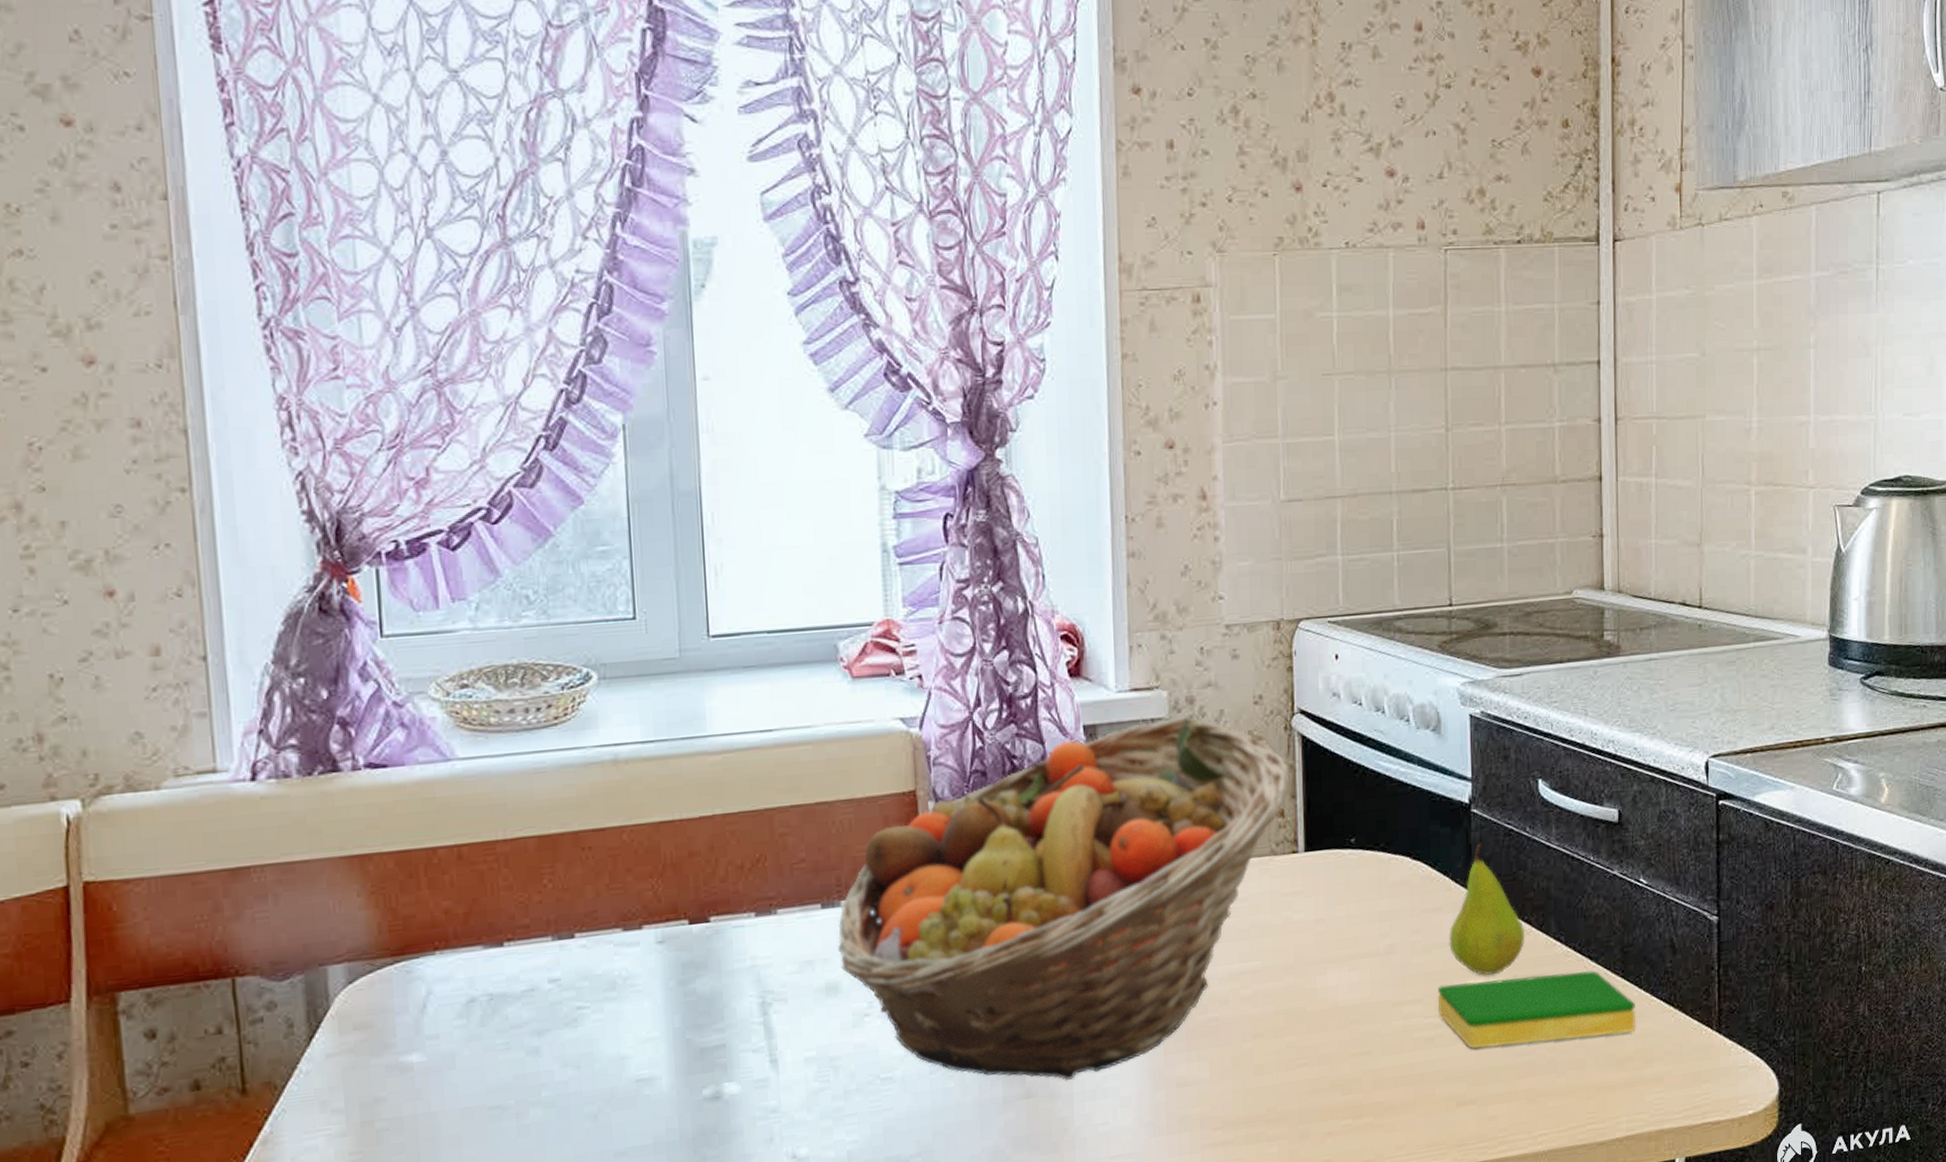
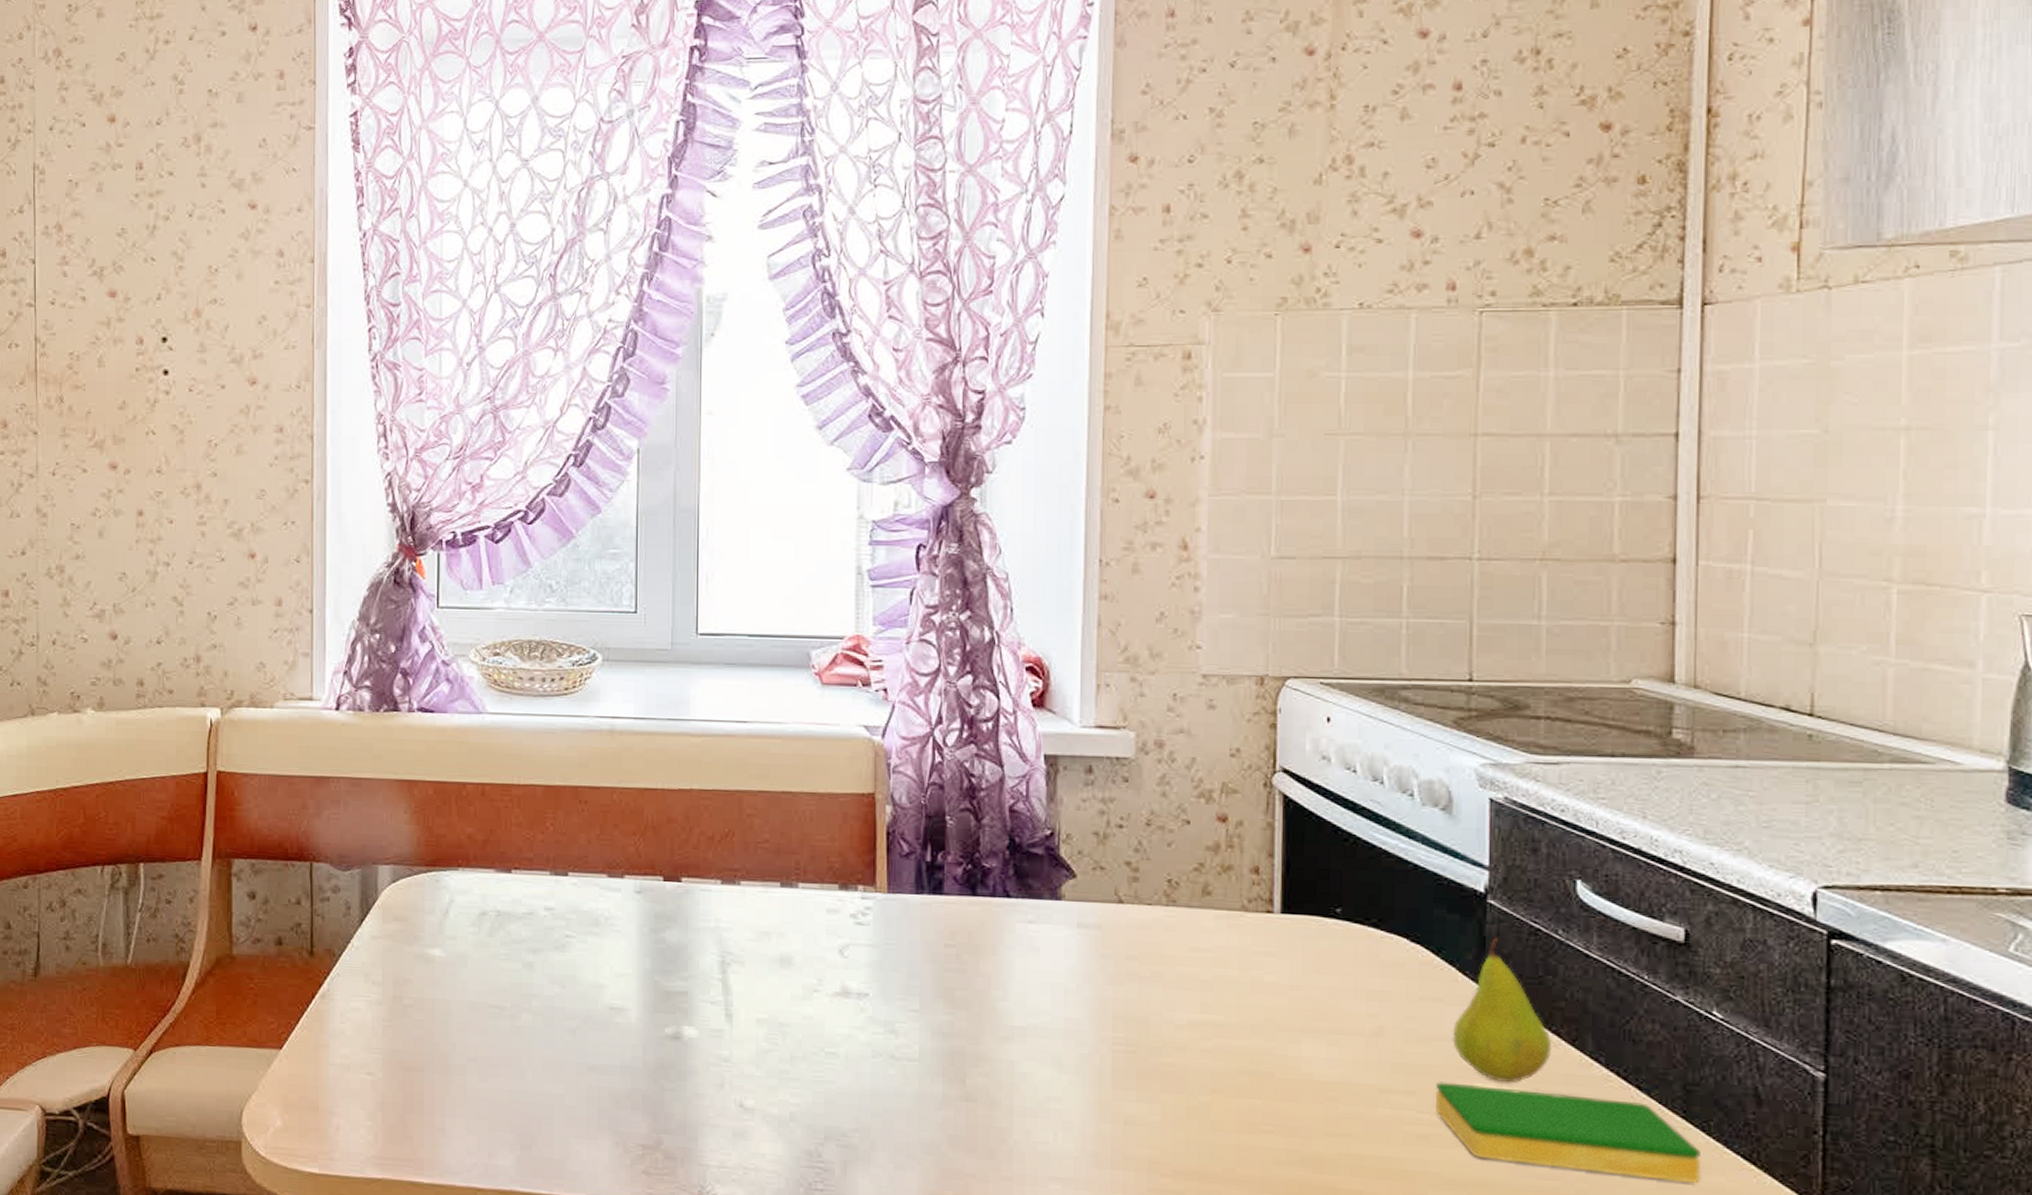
fruit basket: present [837,717,1291,1080] -> none [793,759,1269,1093]

